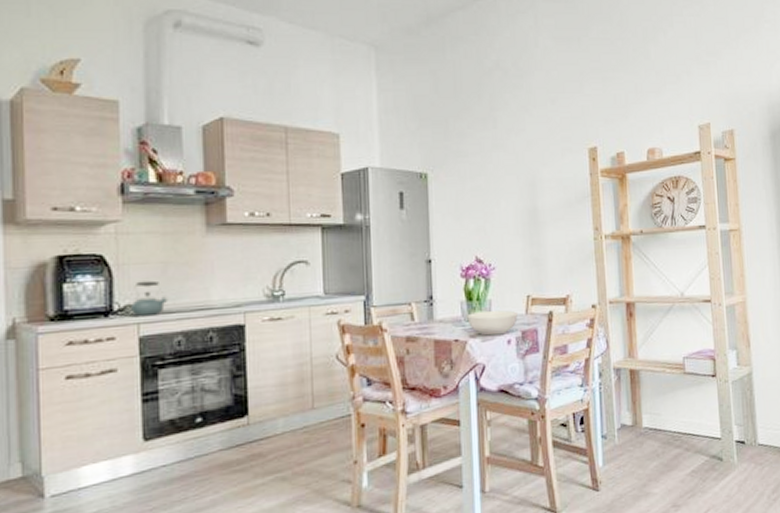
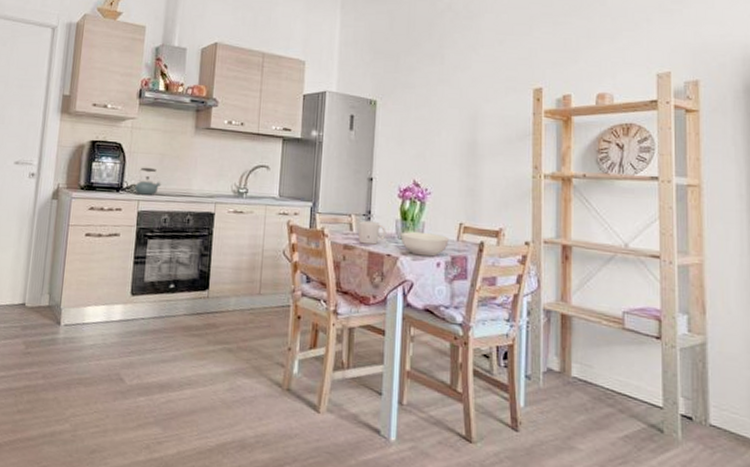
mug: none [421,307,452,333] -> present [358,221,387,245]

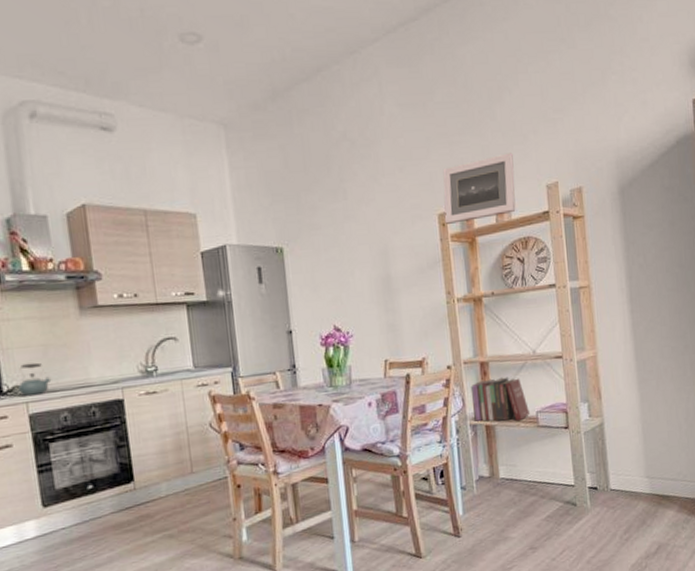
mug: present [358,221,387,245] -> none [285,375,315,400]
bowl: present [400,231,449,257] -> none [329,375,377,400]
picture frame: none [540,38,621,101] -> present [443,153,516,225]
books: none [548,264,616,318] -> present [470,377,531,422]

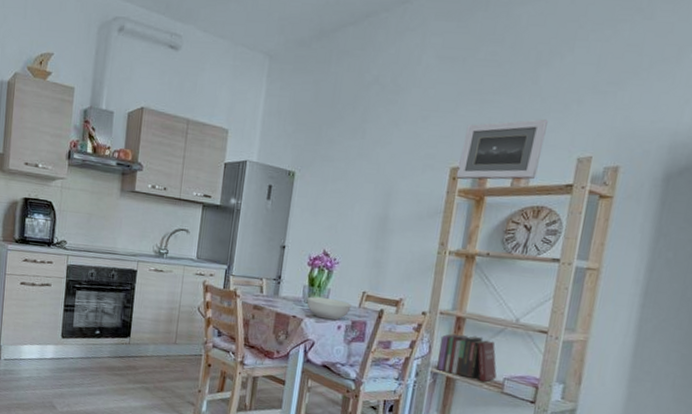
kettle: present [18,362,53,396] -> none [64,225,90,251]
bowl: none [329,375,377,400] -> present [306,296,351,321]

